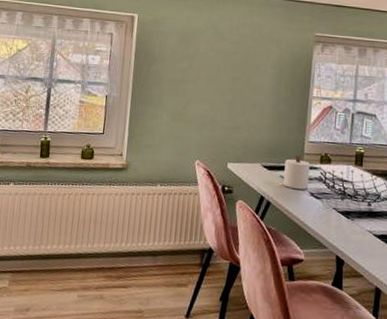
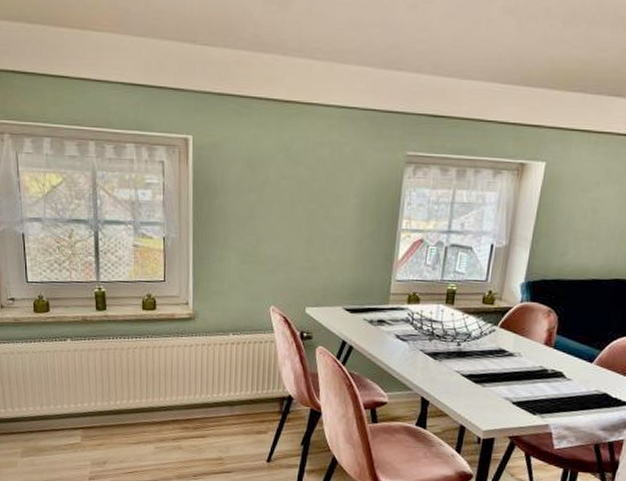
candle: present [283,155,310,190] -> none [367,296,397,332]

